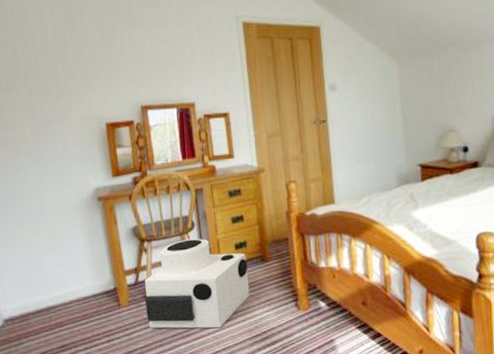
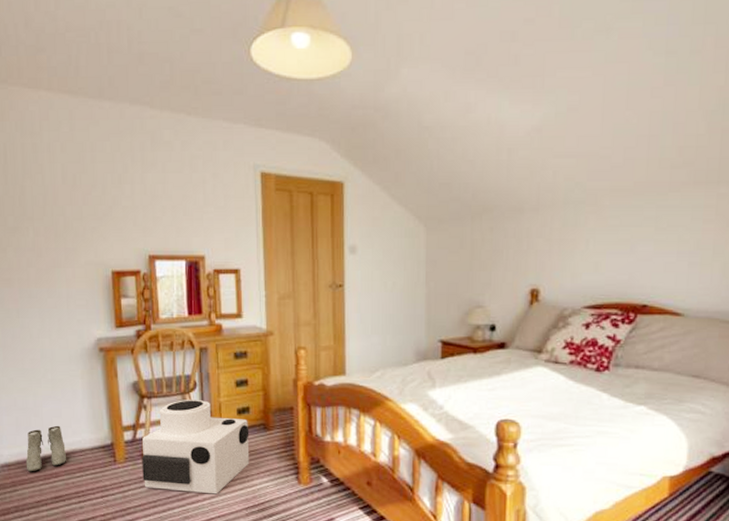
boots: none [30,275,70,324] -> present [25,425,66,472]

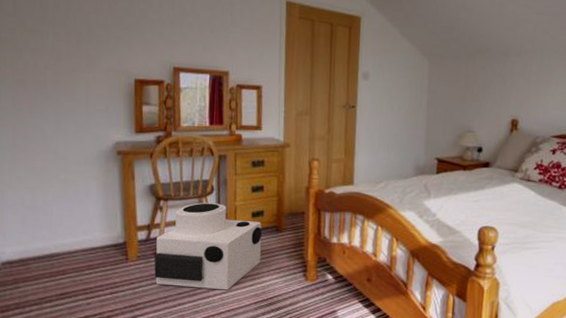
boots: present [25,425,66,472] -> none [30,224,75,270]

